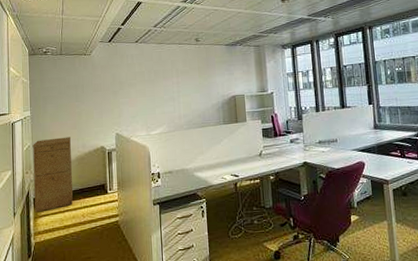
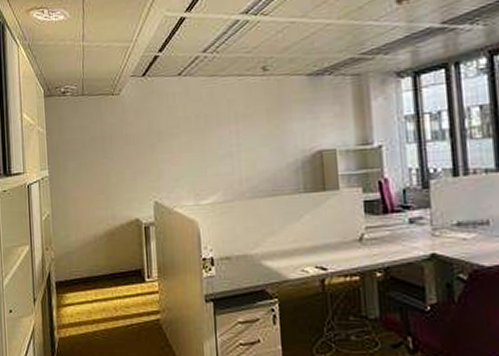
filing cabinet: present [32,137,73,213] -> none [52,204,102,300]

